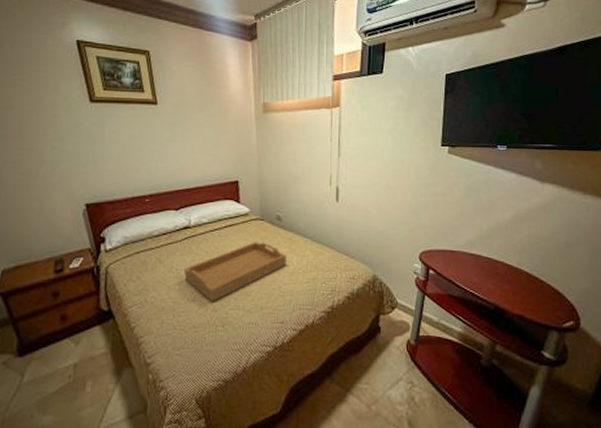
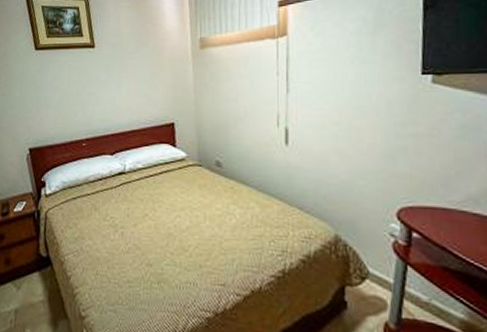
serving tray: present [183,242,286,302] -> none [118,190,228,256]

